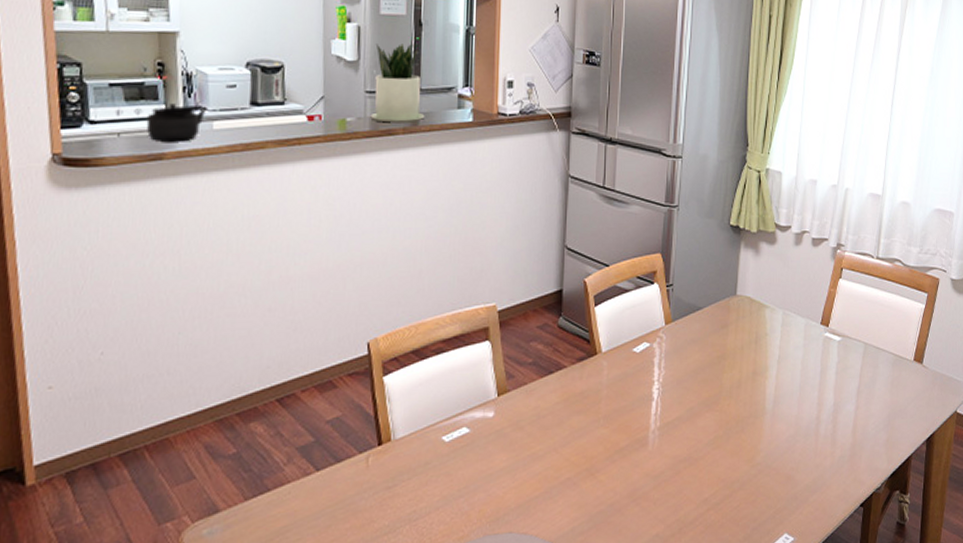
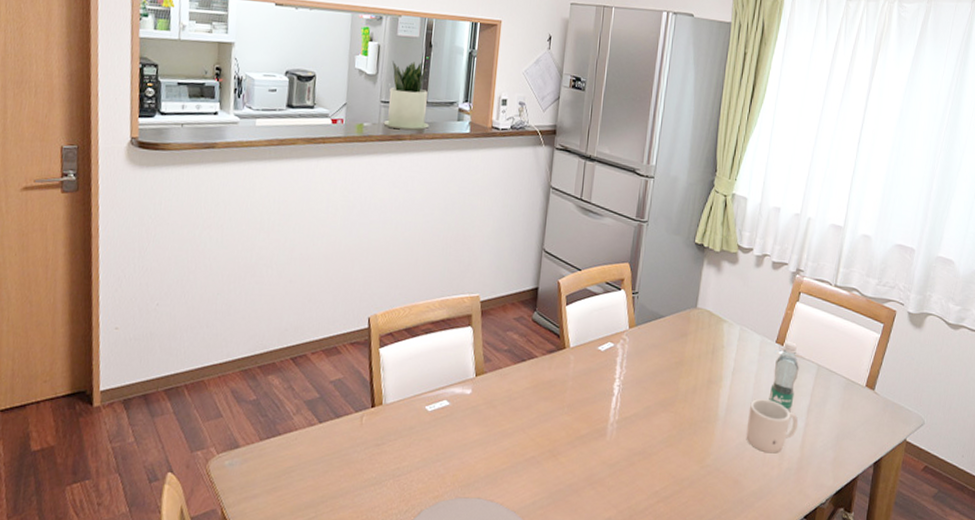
kettle: present [146,103,208,142] -> none [203,102,253,134]
mug: none [796,385,849,443] -> present [746,398,799,454]
bottle: none [817,321,846,397] -> present [769,340,799,413]

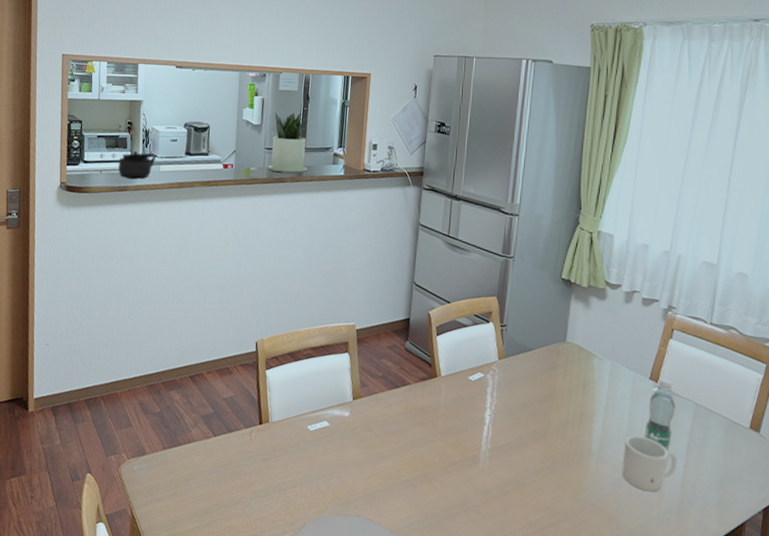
kettle: none [203,102,253,134] -> present [118,151,157,179]

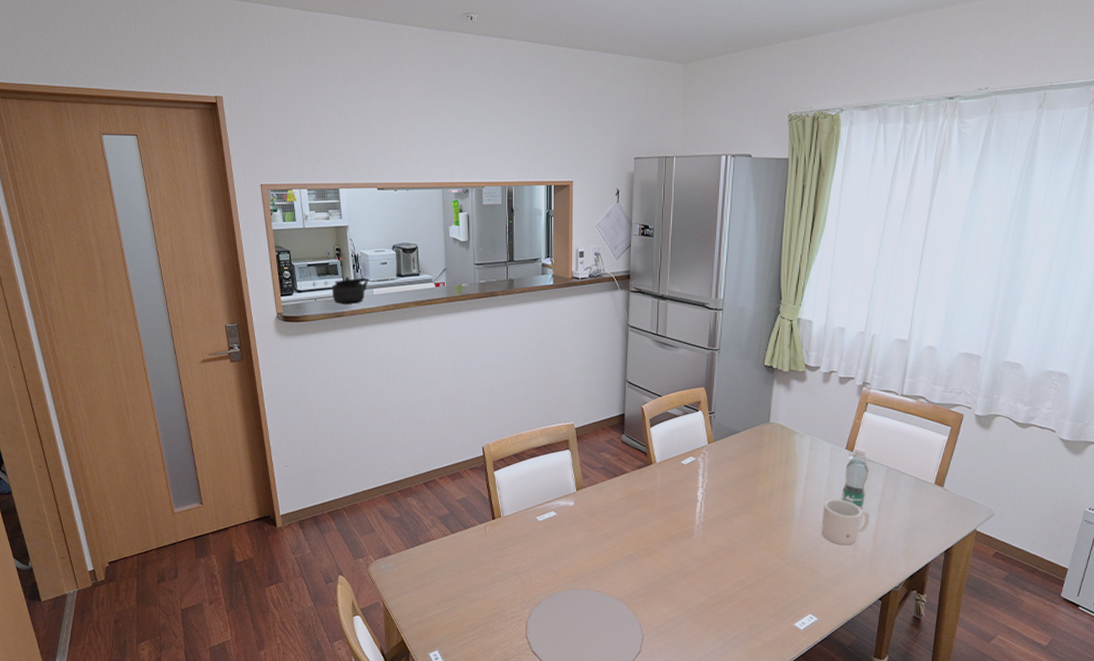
planter: present [268,112,308,174] -> none [478,226,518,287]

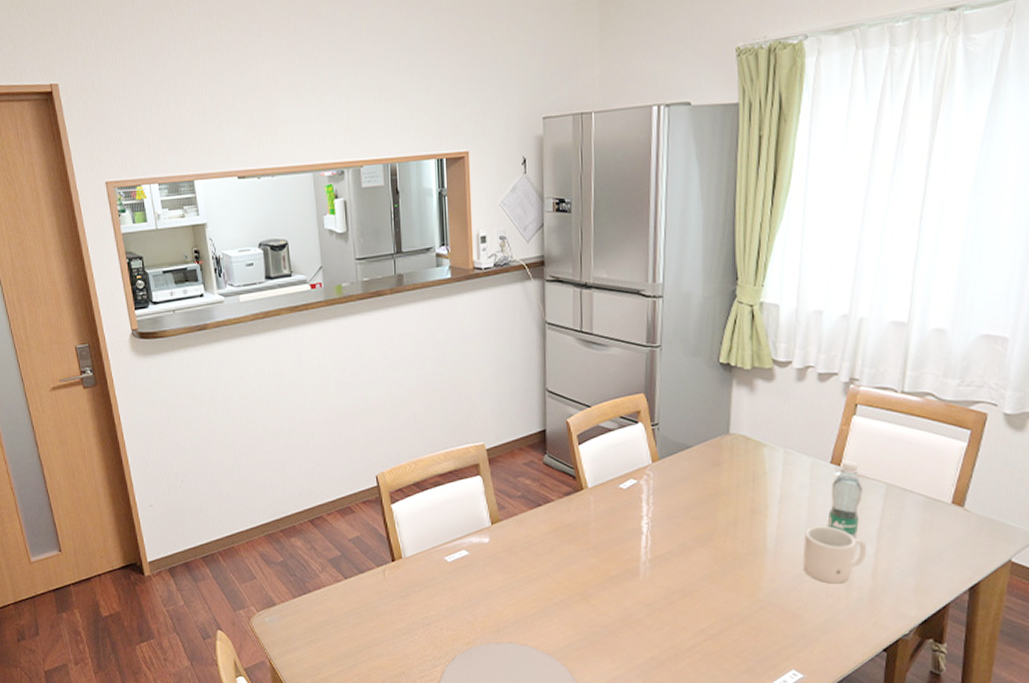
kettle: present [331,277,369,304] -> none [191,282,234,315]

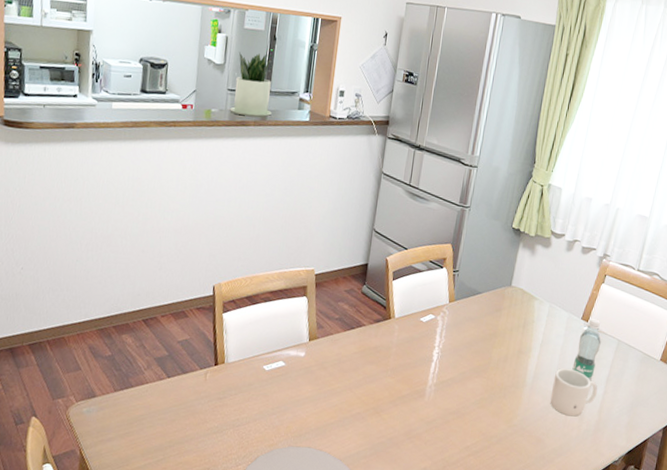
planter: none [360,212,408,286] -> present [230,52,272,118]

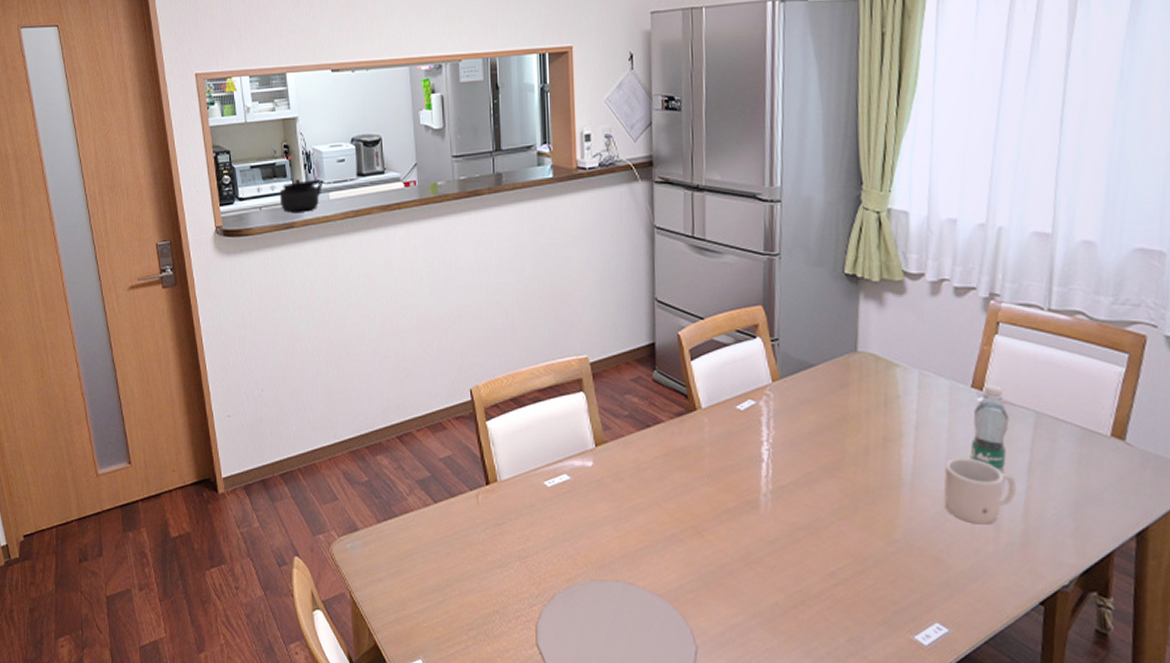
kettle: none [64,85,109,116] -> present [279,178,324,212]
planter: present [230,52,272,118] -> none [458,108,507,185]

